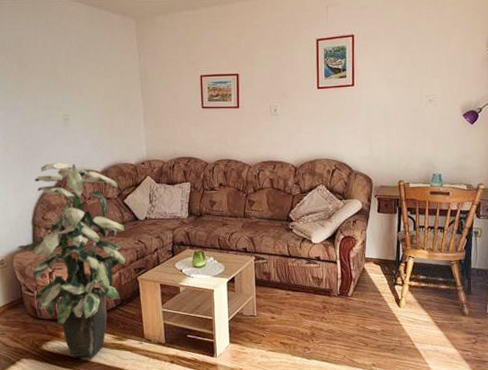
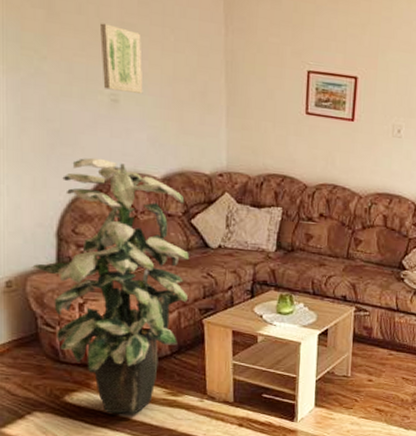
wall art: none [54,66,85,112] -> present [100,23,143,94]

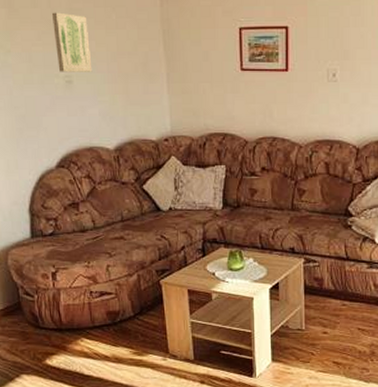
indoor plant: present [32,157,189,414] -> none [11,136,145,374]

